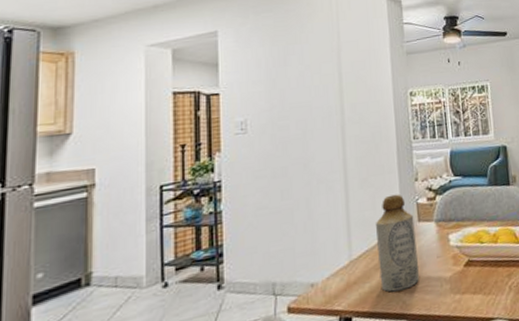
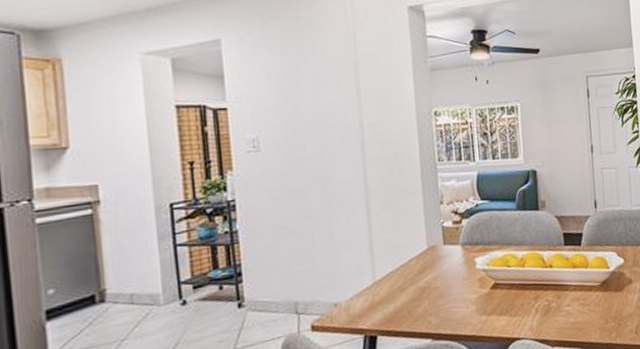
bottle: present [376,194,420,292] -> none [400,216,445,313]

